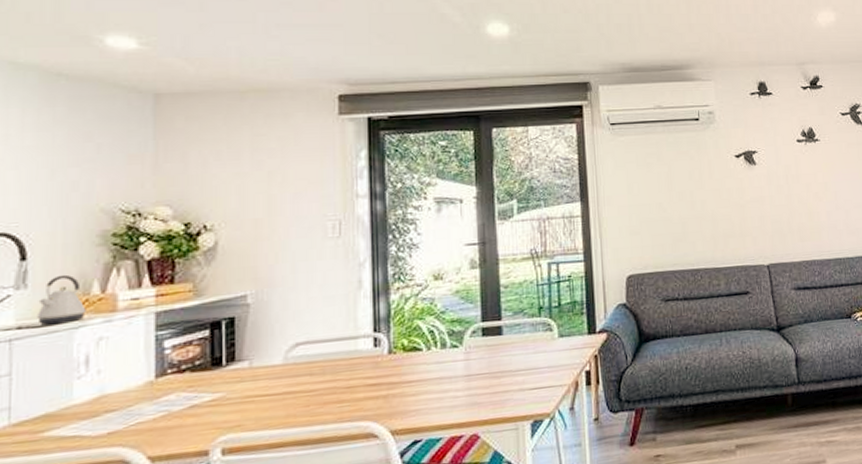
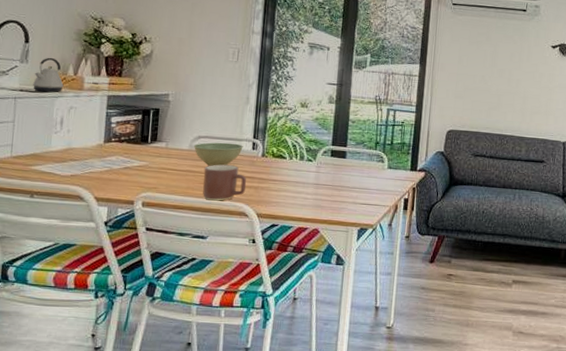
bowl: none [291,343,361,382] -> present [194,142,243,167]
mug: none [308,373,372,428] -> present [202,164,247,201]

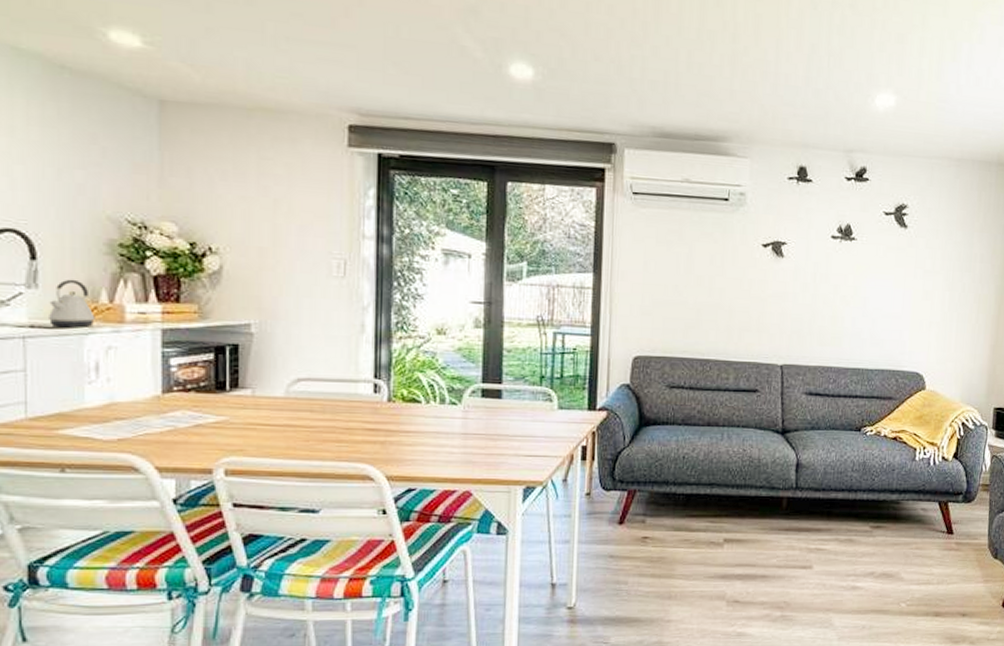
bowl: present [194,142,243,167] -> none [292,385,361,419]
mug: present [202,164,247,201] -> none [308,415,369,463]

